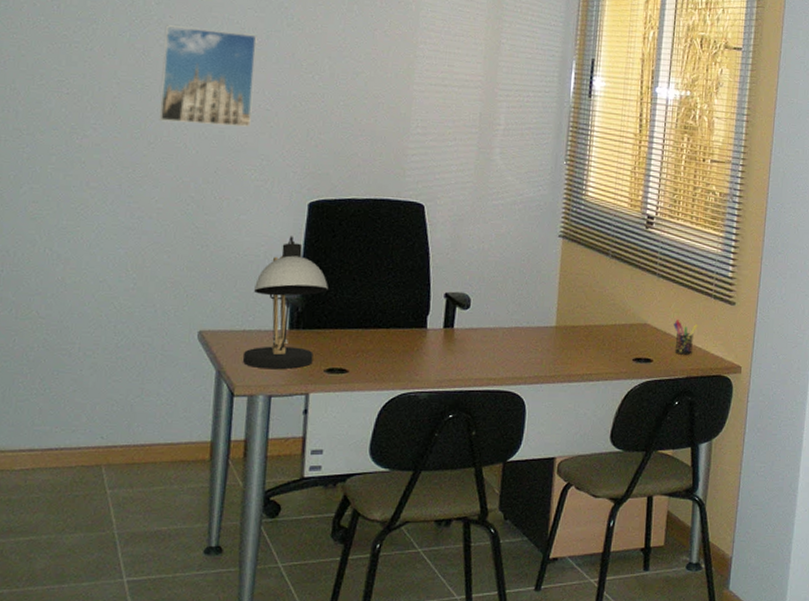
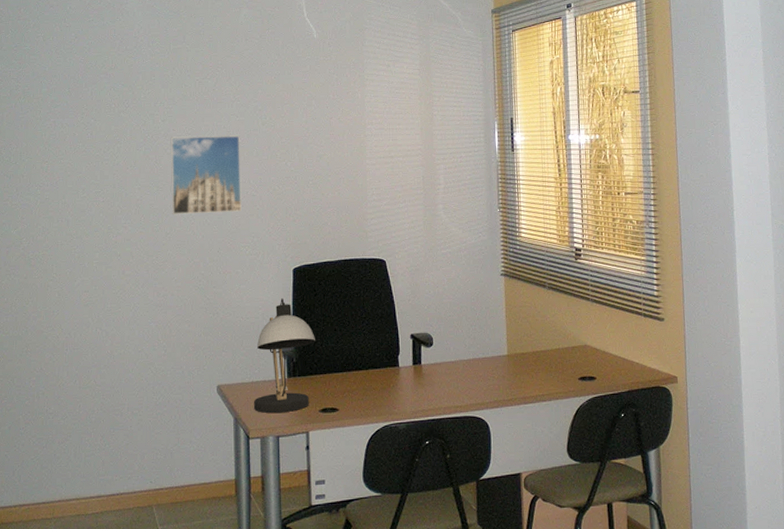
pen holder: present [673,318,698,355] -> none [611,338,633,371]

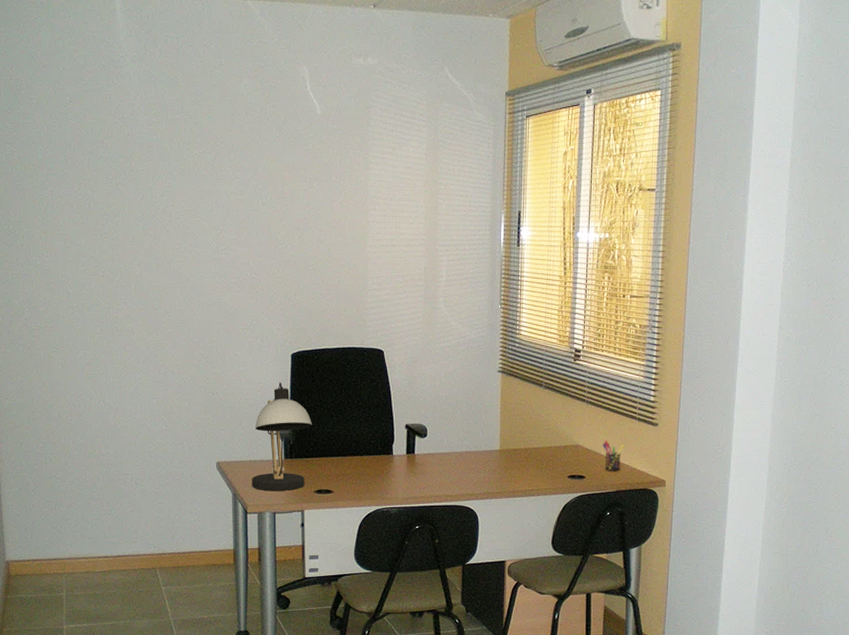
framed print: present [170,135,242,215] -> none [169,213,241,294]
pen holder: none [611,338,633,371] -> present [603,440,624,472]

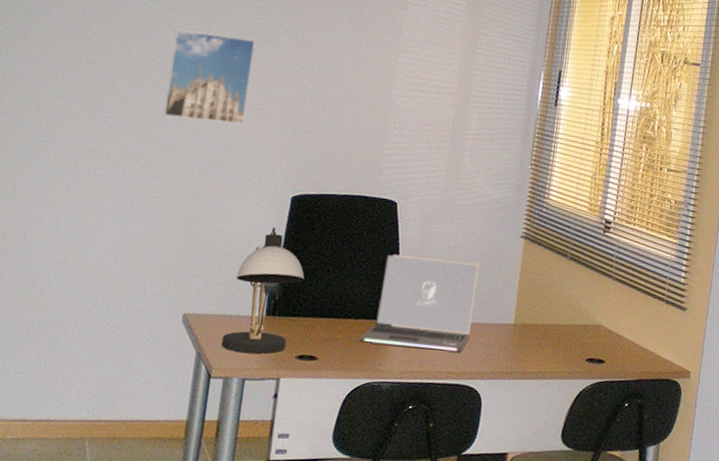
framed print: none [169,213,241,294] -> present [163,29,256,124]
laptop: none [367,396,463,478] -> present [360,253,480,352]
pen holder: present [603,440,624,472] -> none [626,321,650,358]

